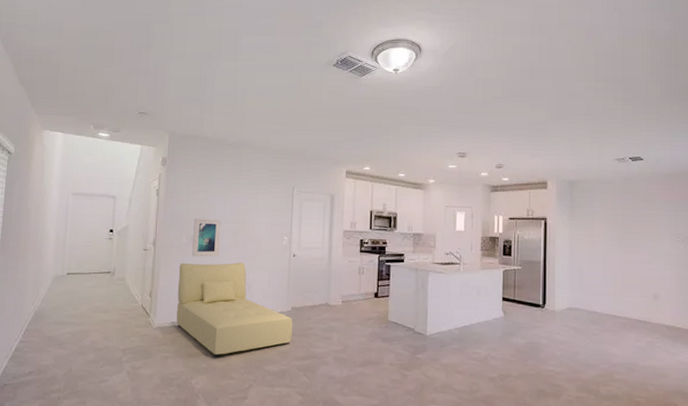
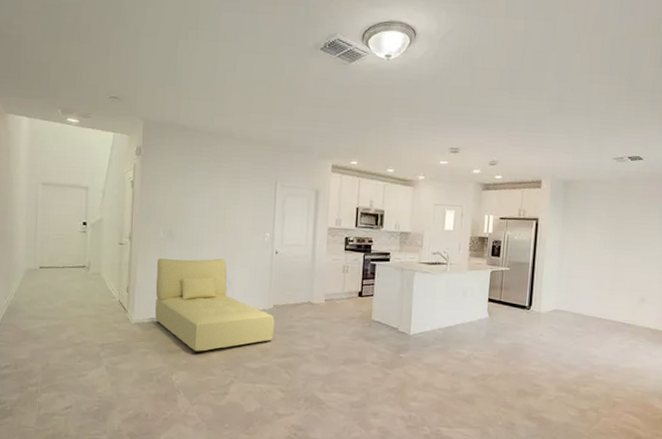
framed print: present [192,218,222,257] -> none [170,211,201,253]

